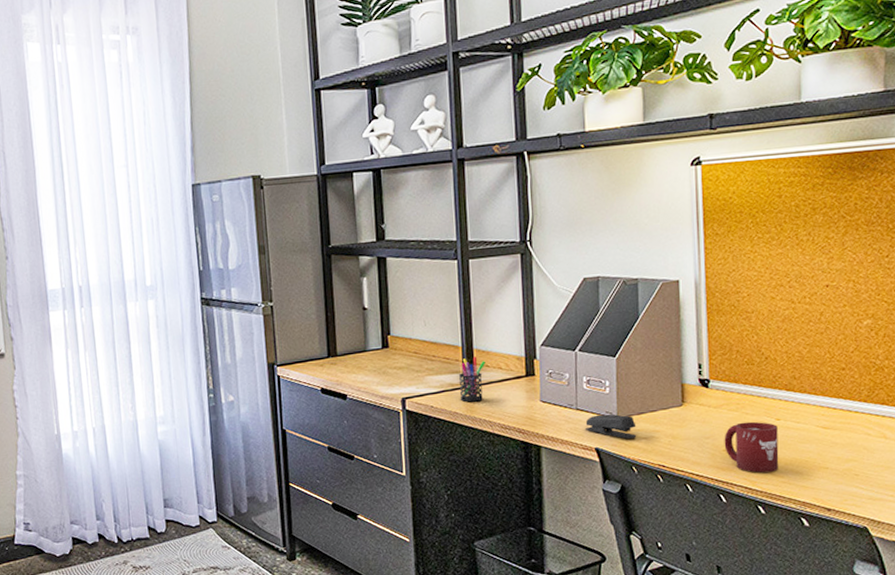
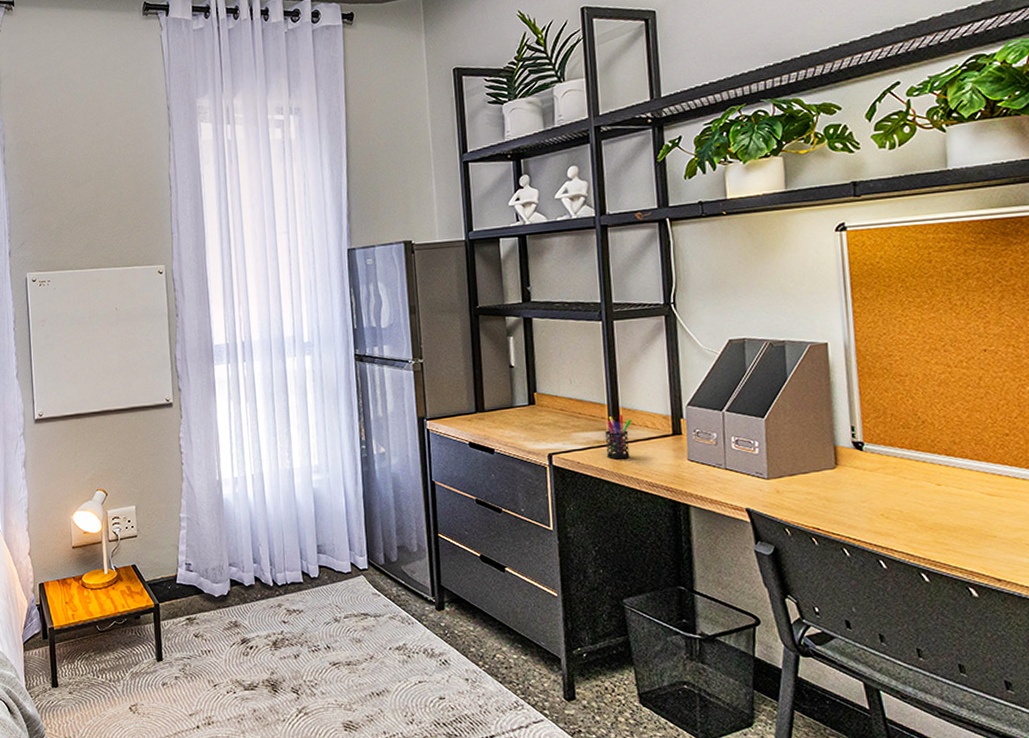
stapler: present [584,414,637,439] -> none [734,474,789,500]
cup: present [724,421,779,473] -> none [881,486,942,539]

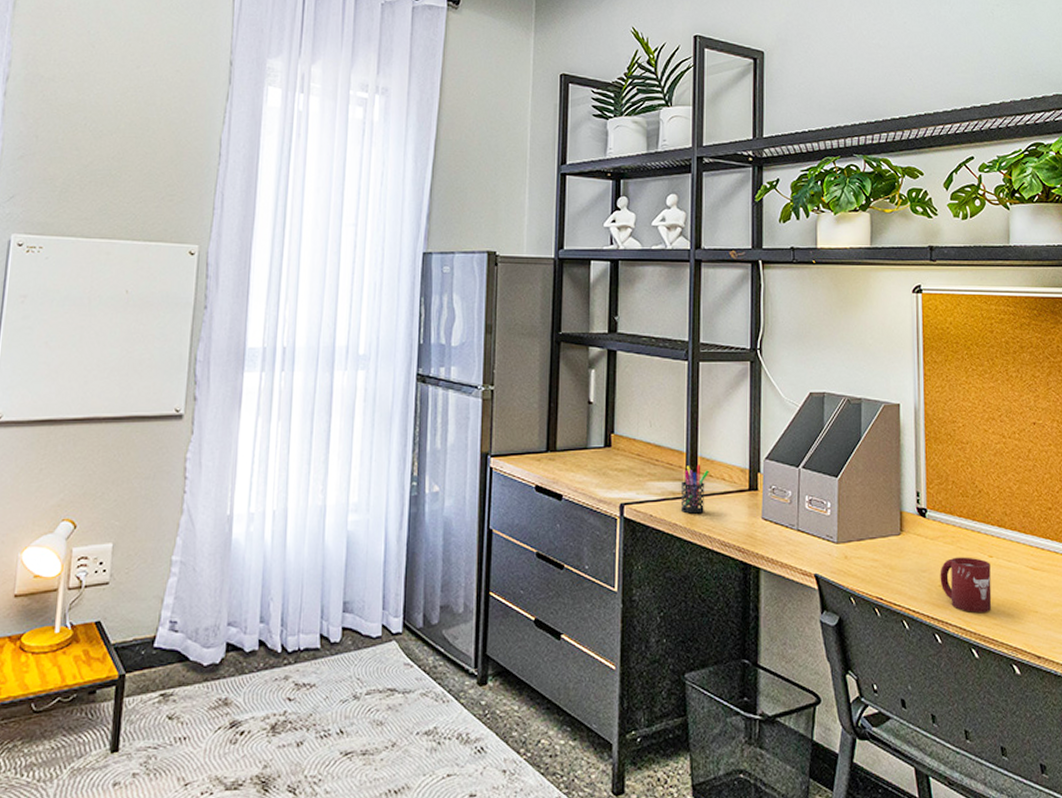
cup: none [881,486,942,539] -> present [940,557,992,613]

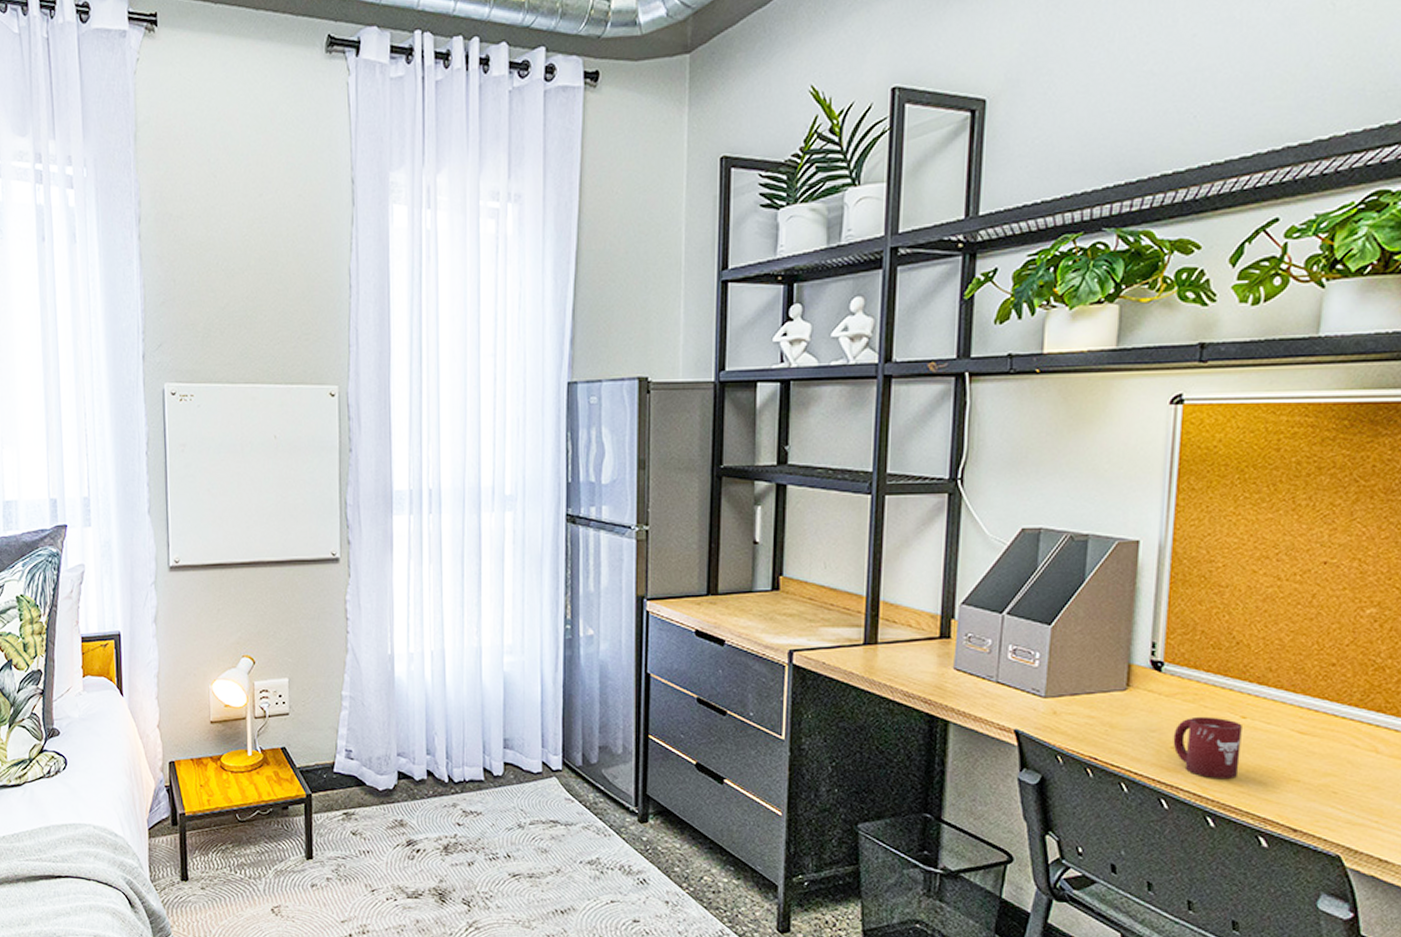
pen holder: present [680,464,709,514] -> none [858,609,893,662]

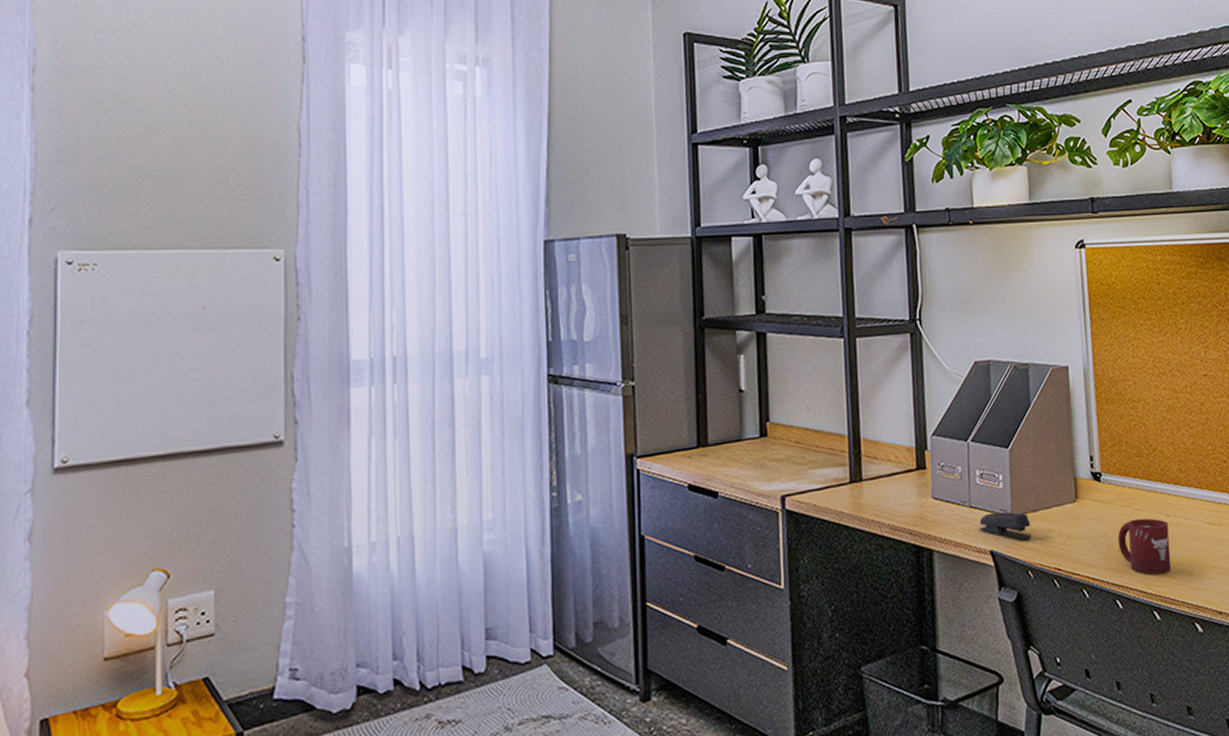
stapler: none [1004,691,1068,723] -> present [978,511,1032,540]

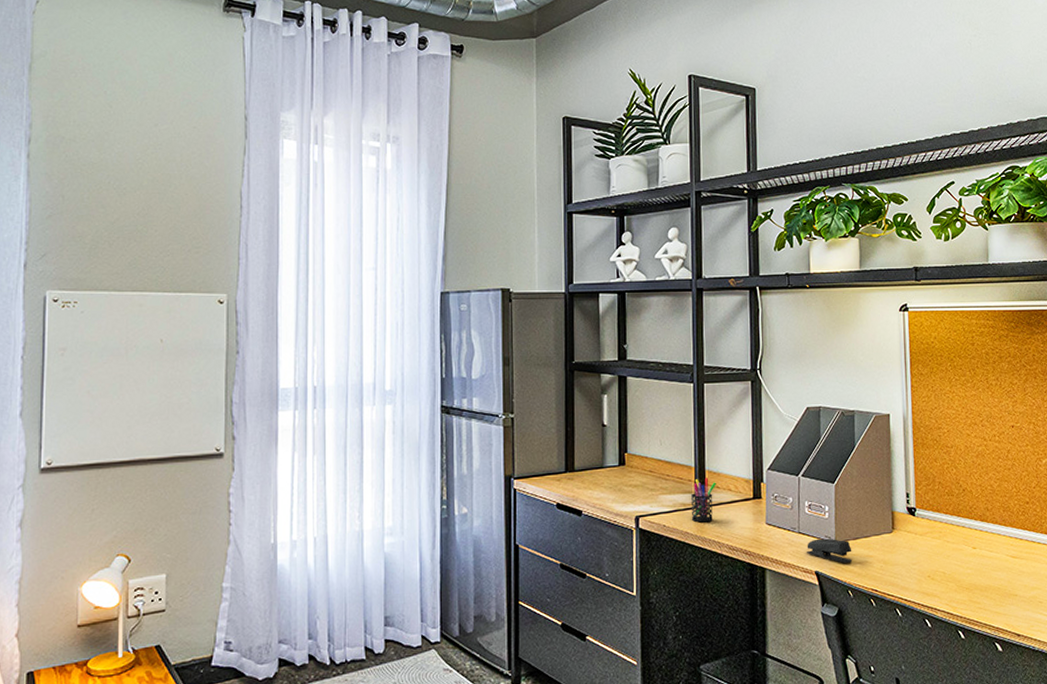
pen holder: none [845,447,874,500] -> present [691,477,716,523]
cup: present [1117,518,1172,575] -> none [928,549,976,599]

